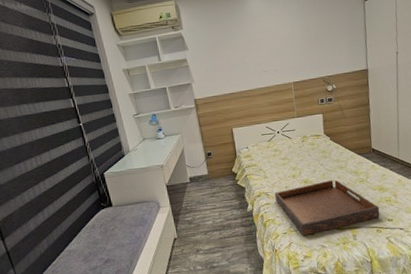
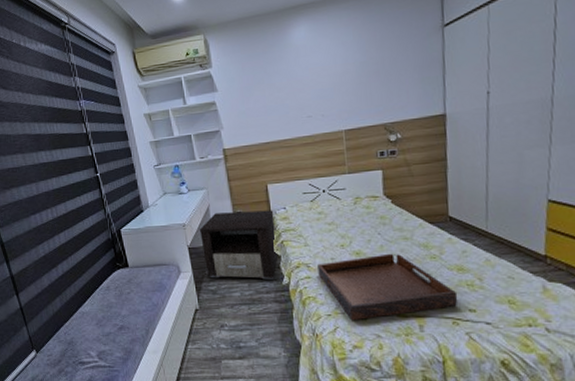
nightstand: none [175,149,244,210] -> present [199,210,279,280]

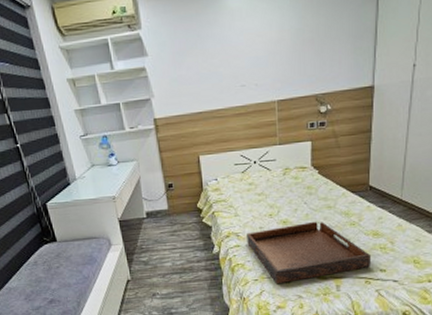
nightstand: present [199,210,279,280] -> none [129,181,210,250]

